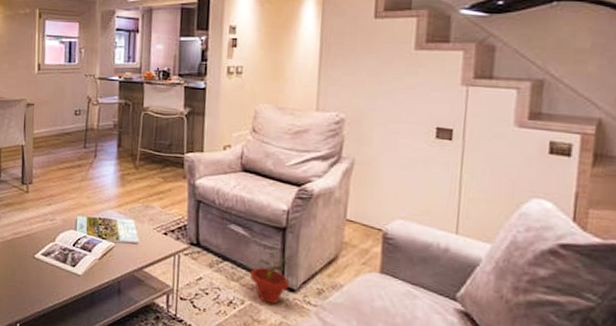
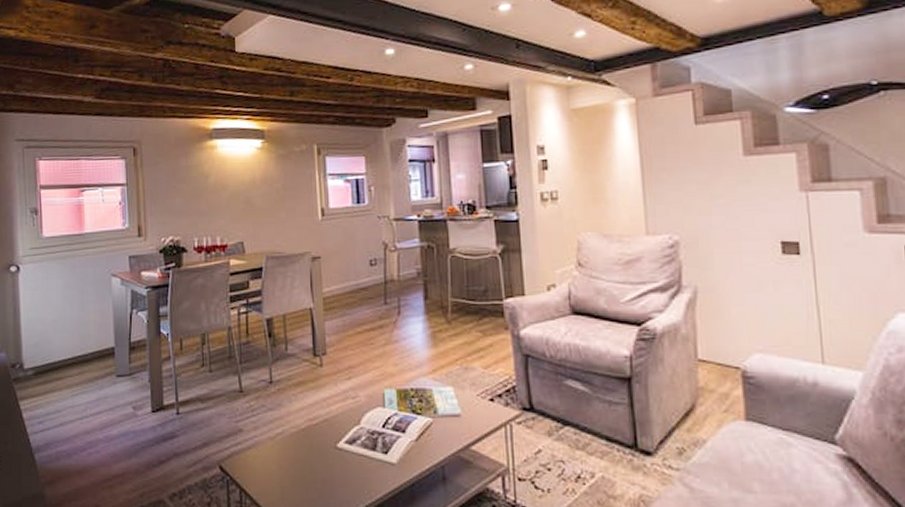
potted plant: present [250,245,294,305] -> none [598,400,645,474]

